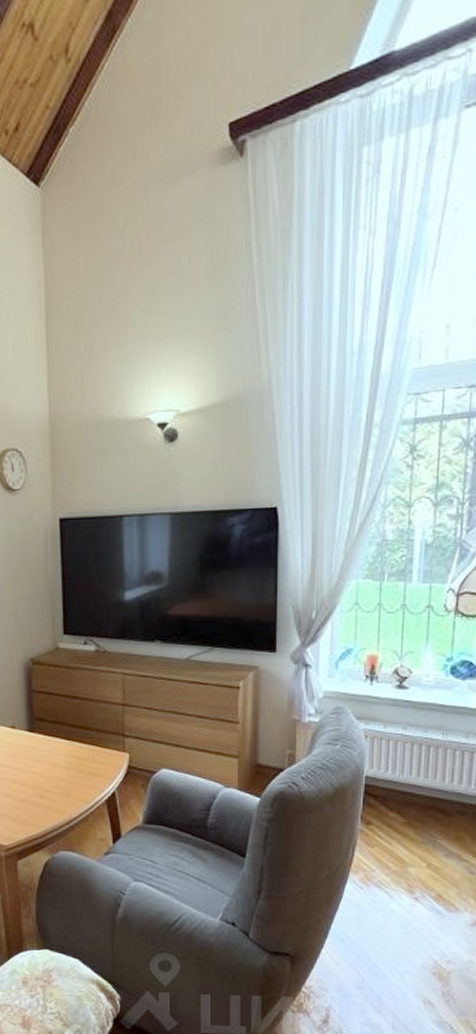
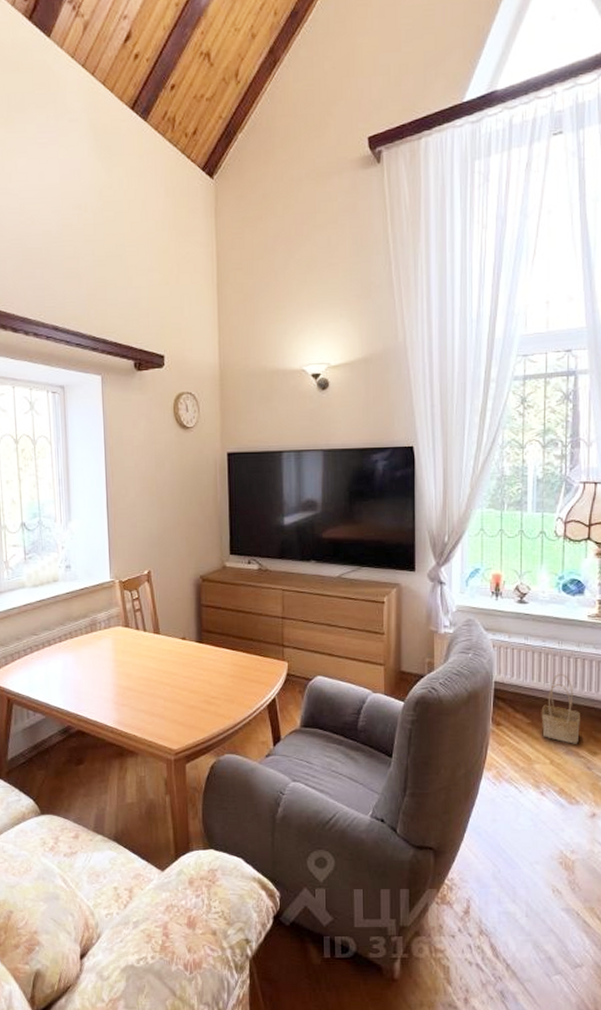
basket: none [418,769,465,846] -> present [541,674,580,744]

